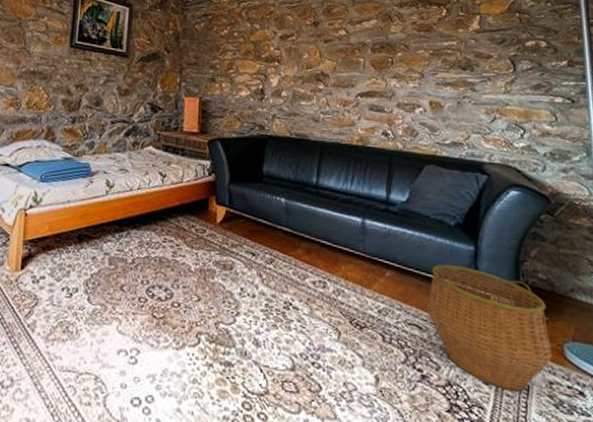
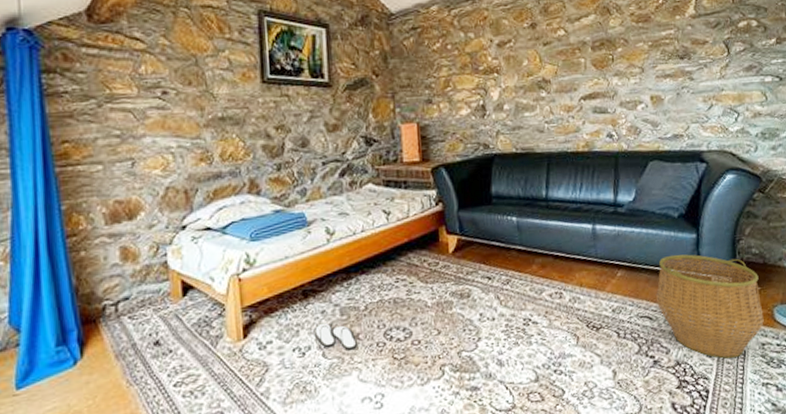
slippers: none [82,268,121,300] -> present [313,322,357,350]

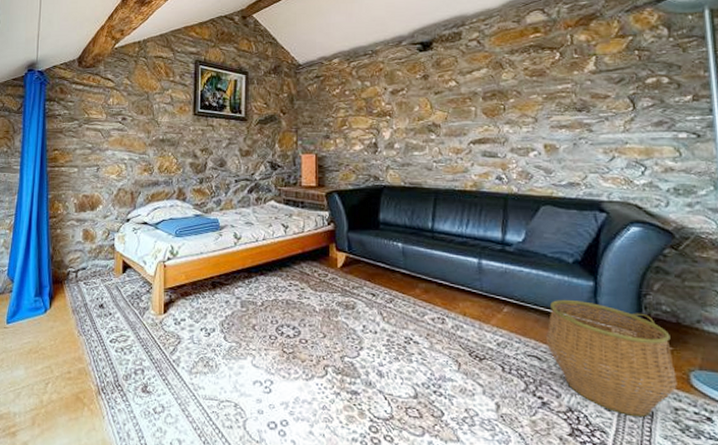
slippers: present [313,322,357,350] -> none [218,311,253,338]

